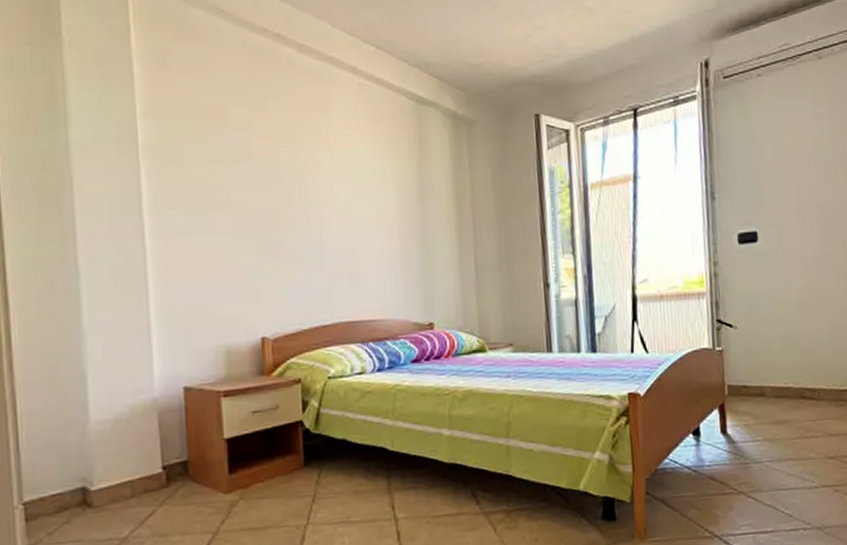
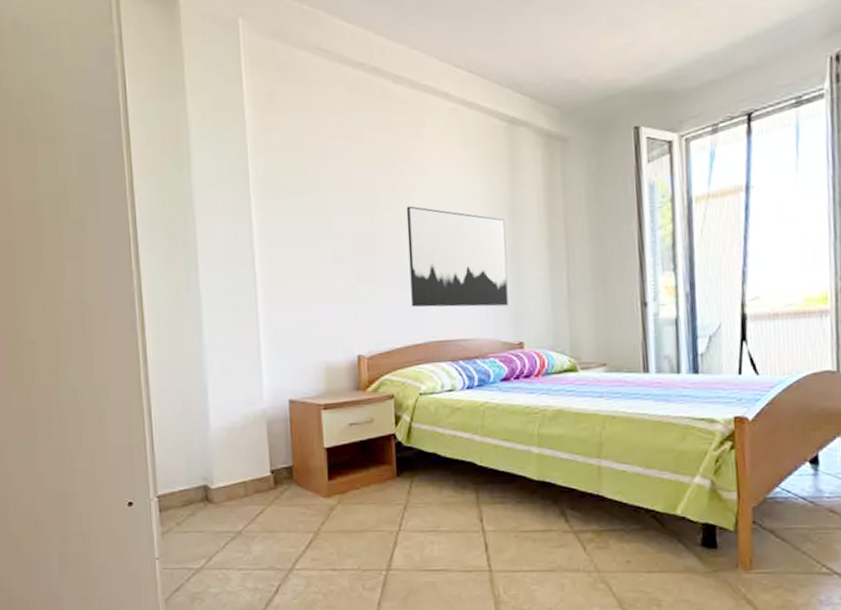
wall art: none [313,180,418,287] -> present [406,206,508,308]

